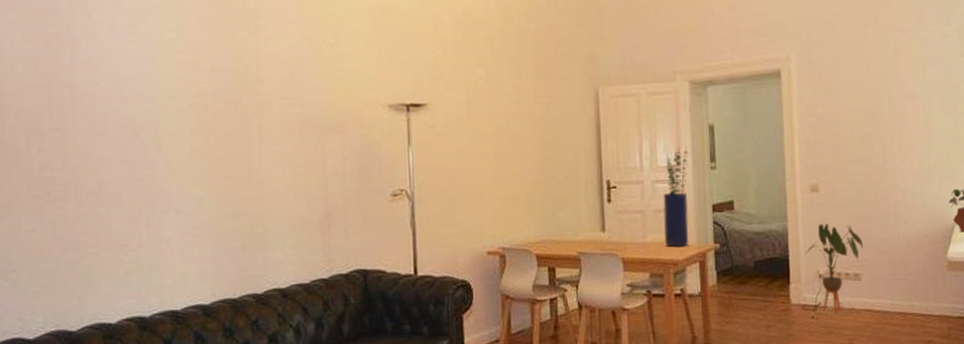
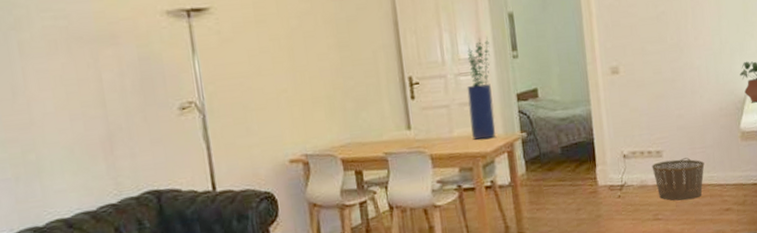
house plant: present [805,224,864,315] -> none [609,104,664,192]
basket: none [848,283,906,328] -> present [651,157,705,201]

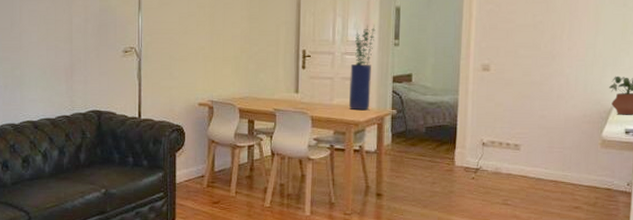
basket: present [651,157,705,201] -> none [508,154,560,192]

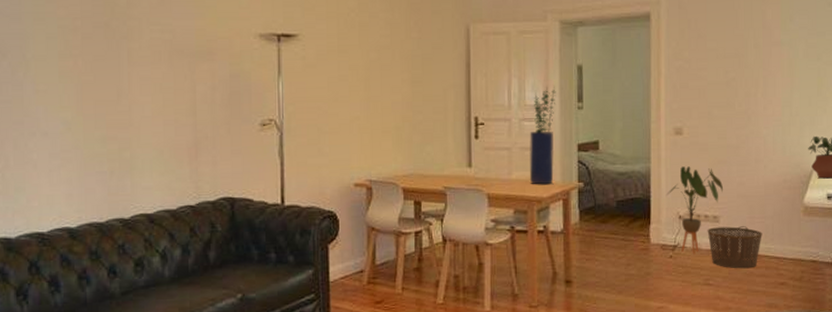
house plant: none [472,99,526,178] -> present [666,166,724,255]
basket: none [508,154,560,192] -> present [707,226,762,269]

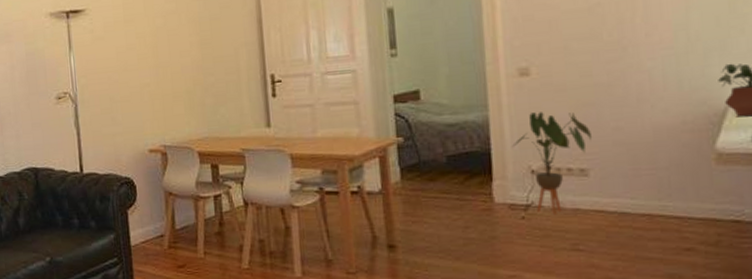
vase: present [529,86,556,185] -> none [334,34,367,143]
basket: present [707,226,762,269] -> none [571,180,654,232]

